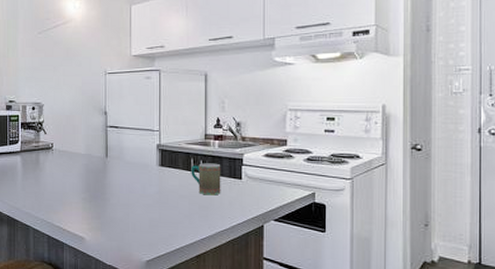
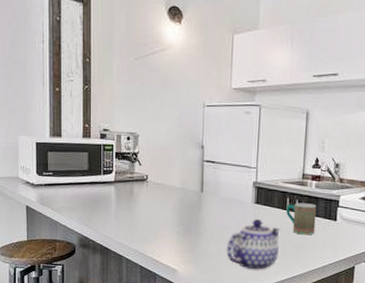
teapot: none [133,181,186,233] -> present [226,218,280,269]

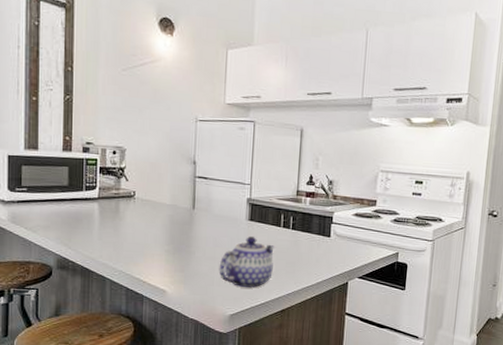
mug: present [286,202,317,235] -> none [280,219,311,252]

